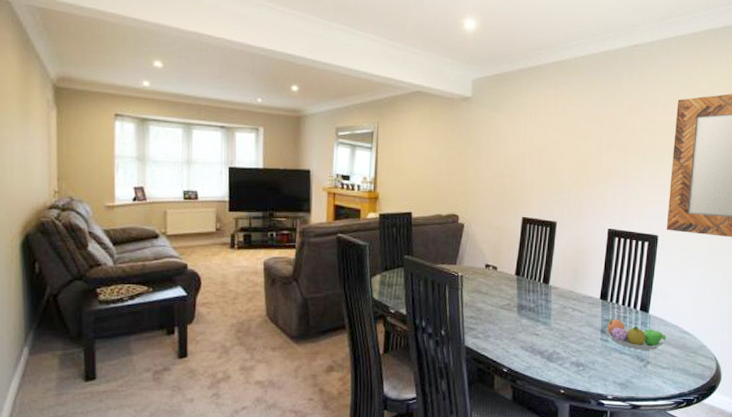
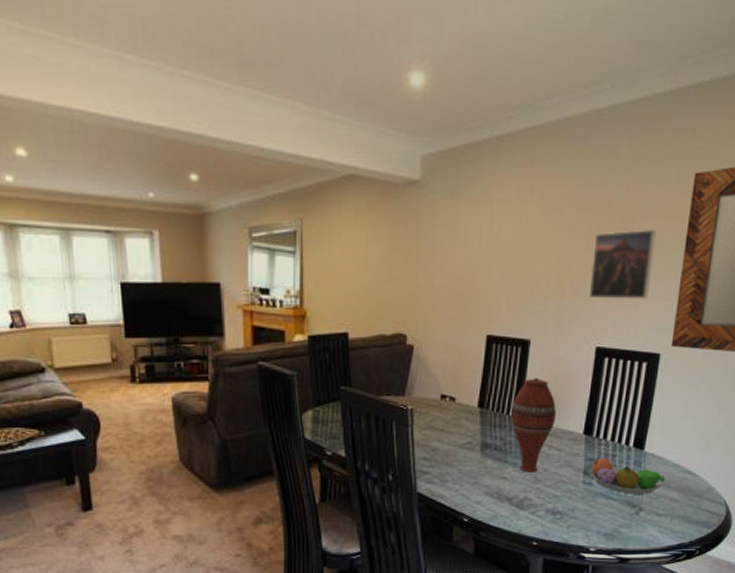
vase: none [542,252,578,330] -> present [511,378,556,472]
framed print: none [602,139,651,193] -> present [589,228,656,300]

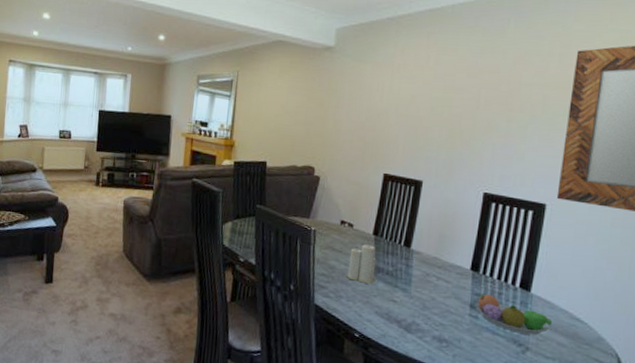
candle: none [451,416,483,463] -> present [346,242,377,284]
vase: present [511,378,556,472] -> none [402,214,445,300]
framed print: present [589,228,656,300] -> none [478,94,541,155]

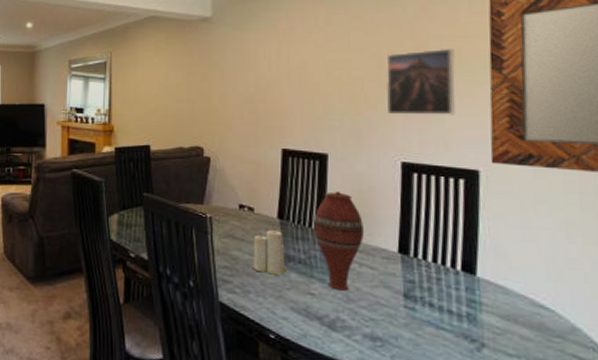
vase: none [402,214,445,300] -> present [314,192,364,291]
fruit bowl: present [475,293,553,335] -> none [410,280,510,328]
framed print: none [478,94,541,155] -> present [385,48,456,115]

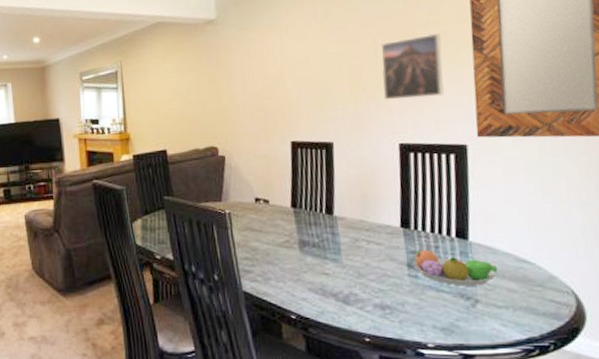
candle: present [252,227,287,275] -> none [270,216,303,260]
vase: present [314,192,364,291] -> none [324,177,370,268]
fruit bowl: none [410,280,510,328] -> present [413,250,498,286]

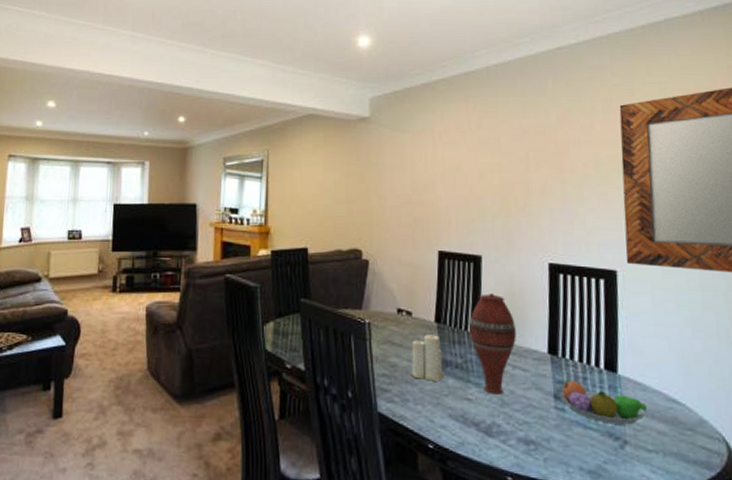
candle: none [270,216,303,260] -> present [411,332,445,381]
vase: none [324,177,370,268] -> present [469,294,516,394]
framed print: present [380,33,444,101] -> none [533,153,595,218]

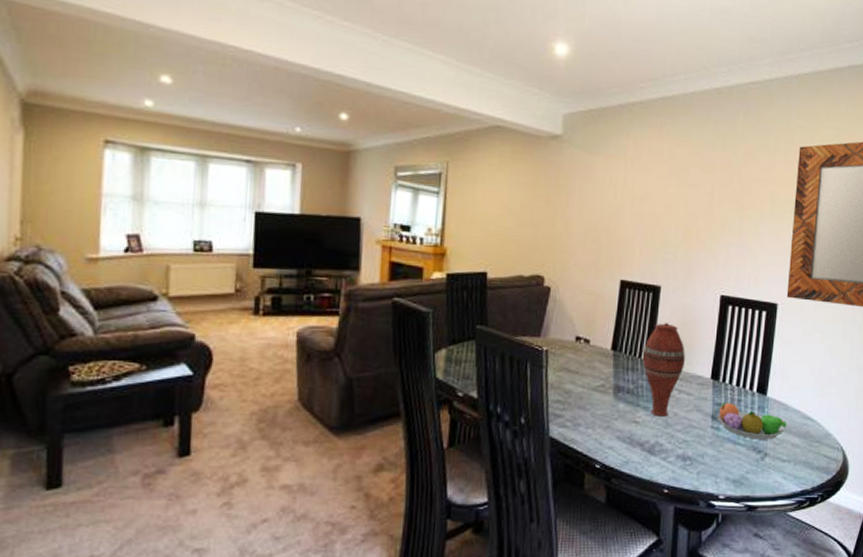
candle: present [411,332,445,381] -> none [584,359,616,406]

